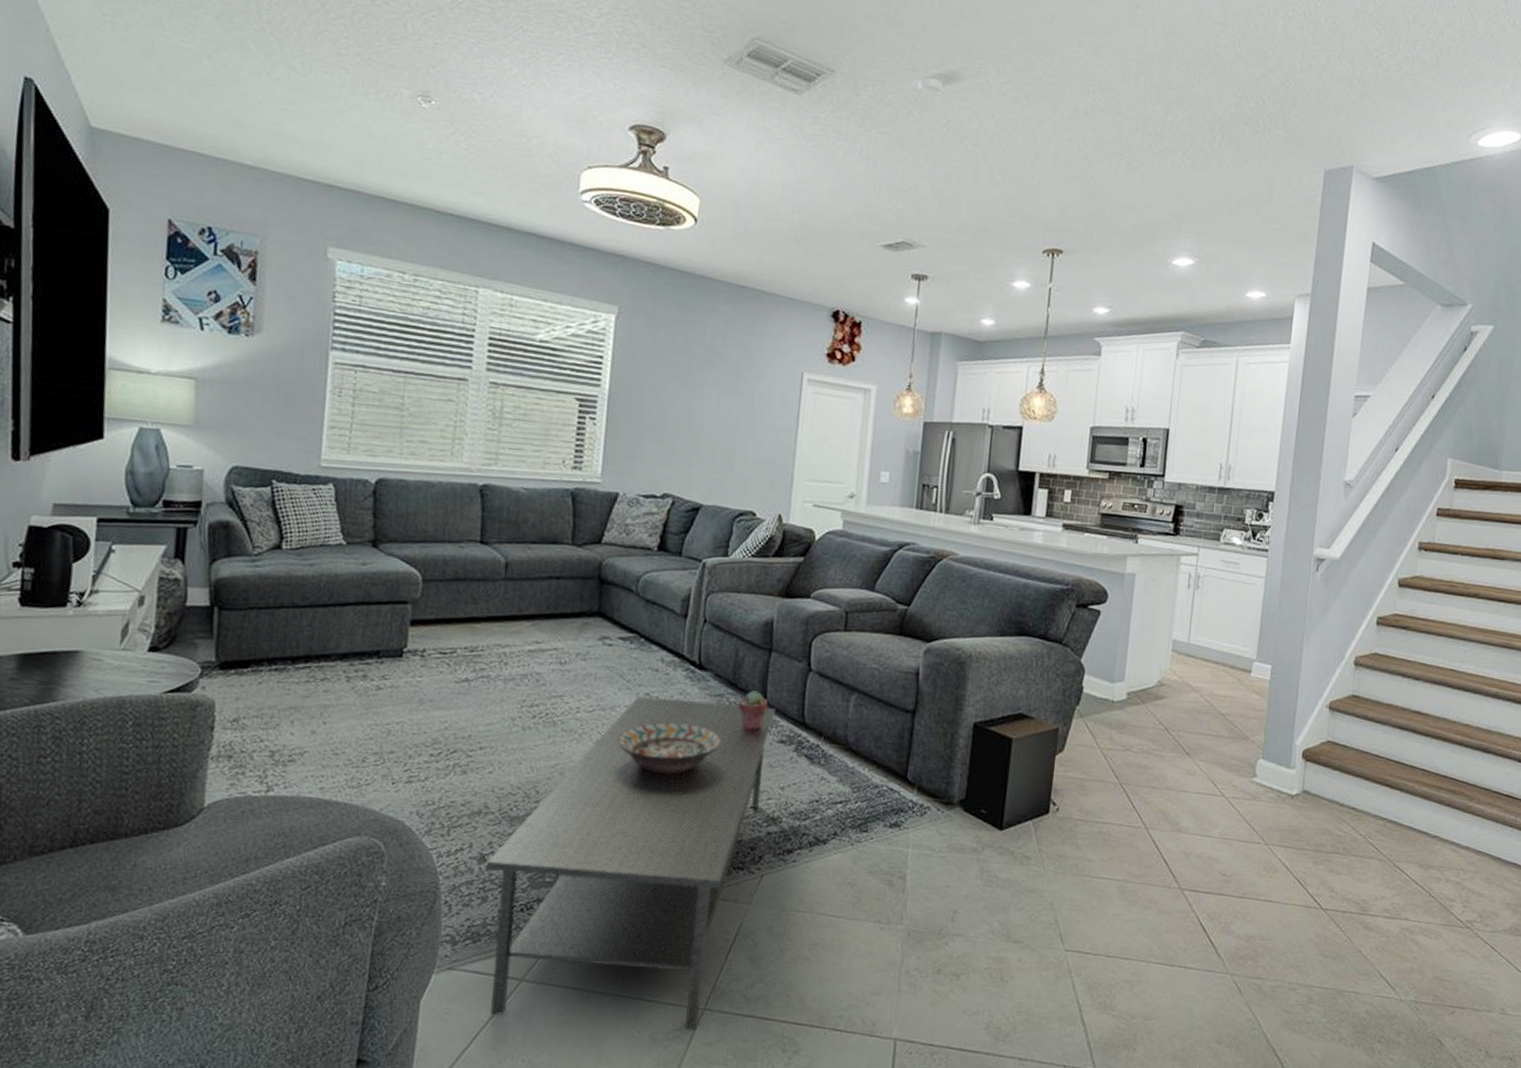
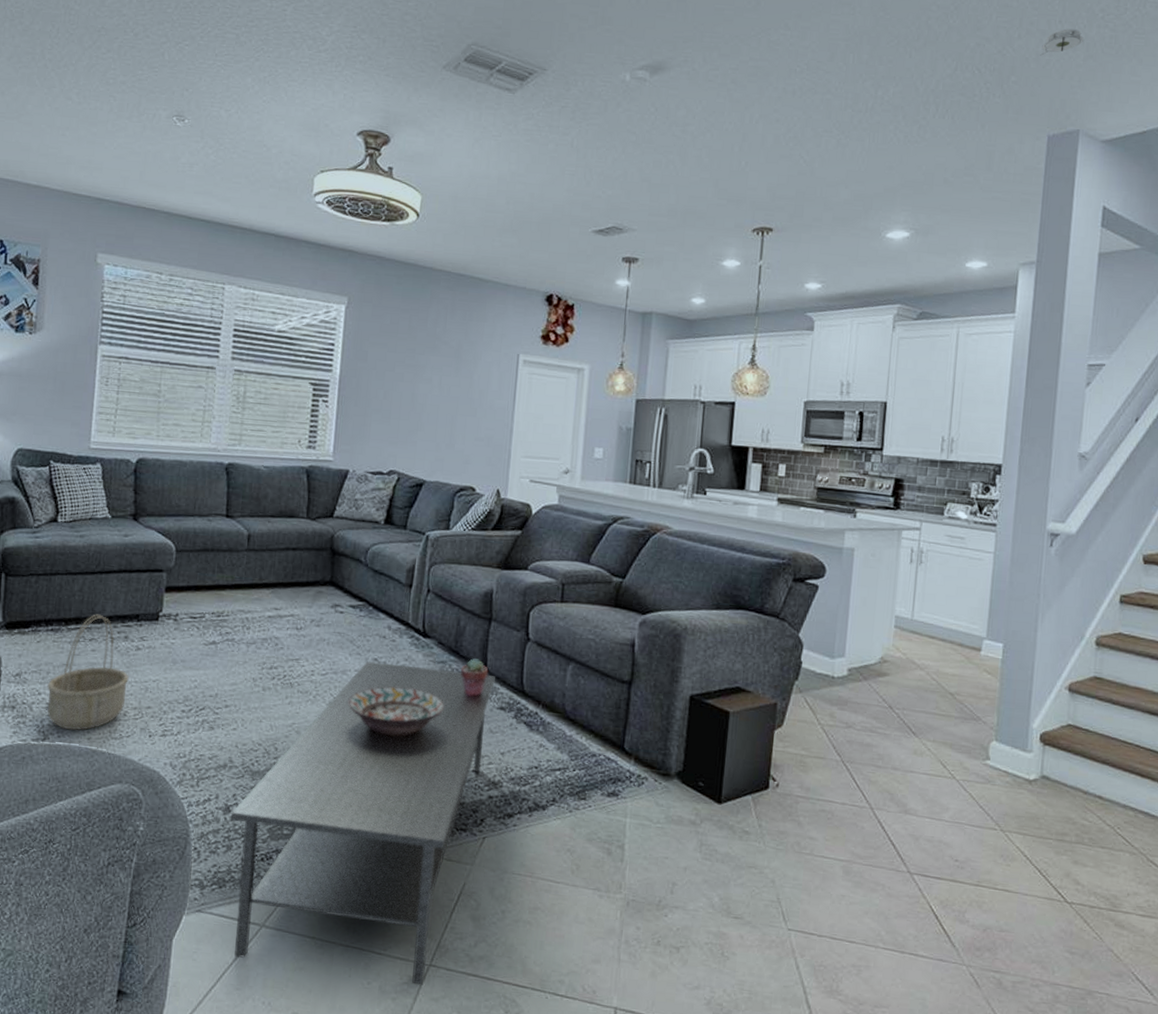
basket: none [270,651,368,780] -> present [47,614,129,731]
smoke detector: none [1320,65,1361,91] -> present [1040,28,1085,56]

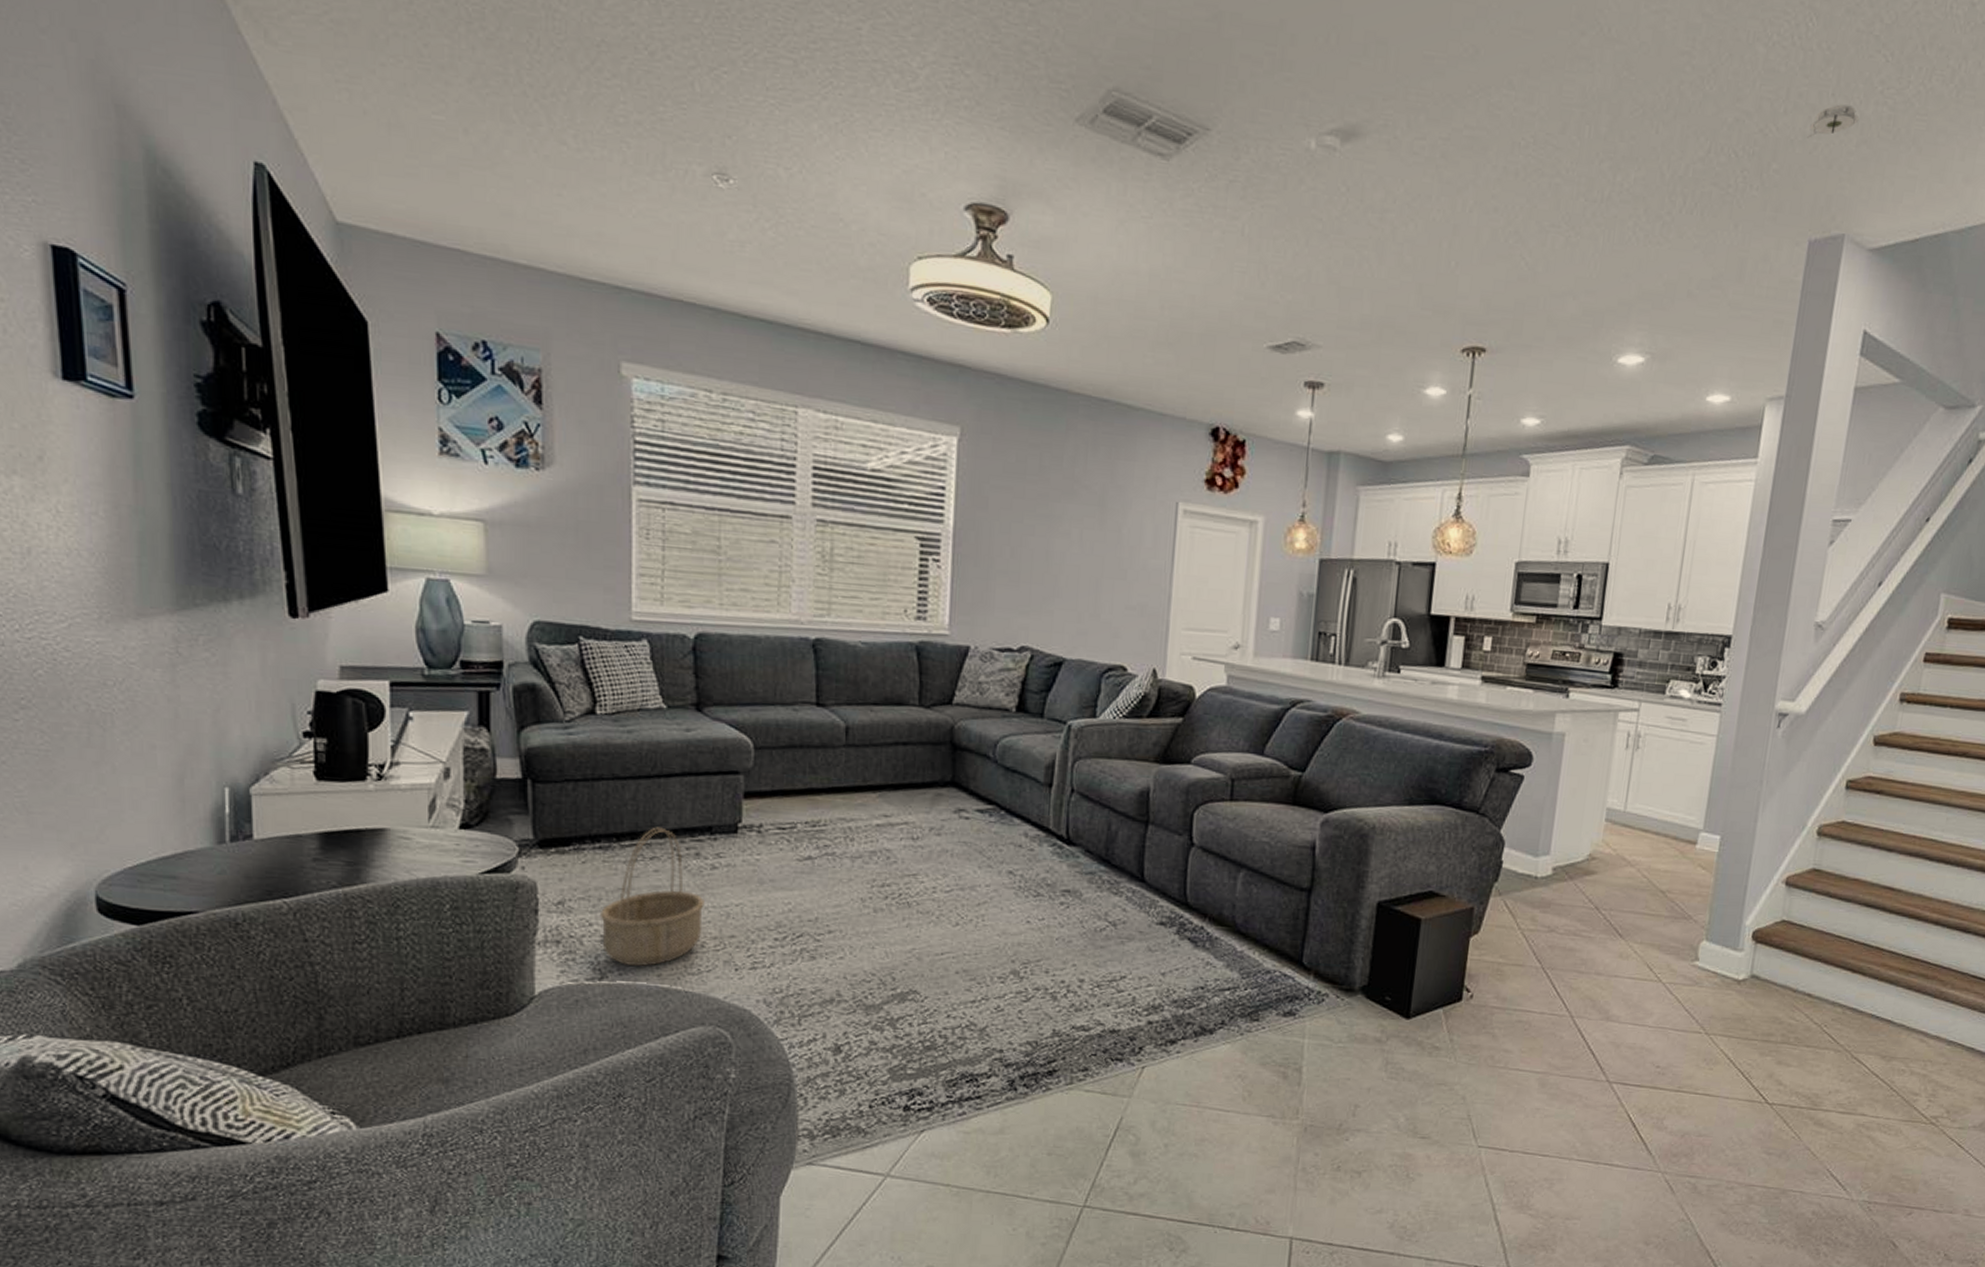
coffee table: present [231,661,495,985] -> none [843,875,1154,1228]
decorative bowl: present [348,686,444,736] -> none [978,903,1094,959]
potted succulent: present [460,658,489,697] -> none [1112,868,1146,912]

